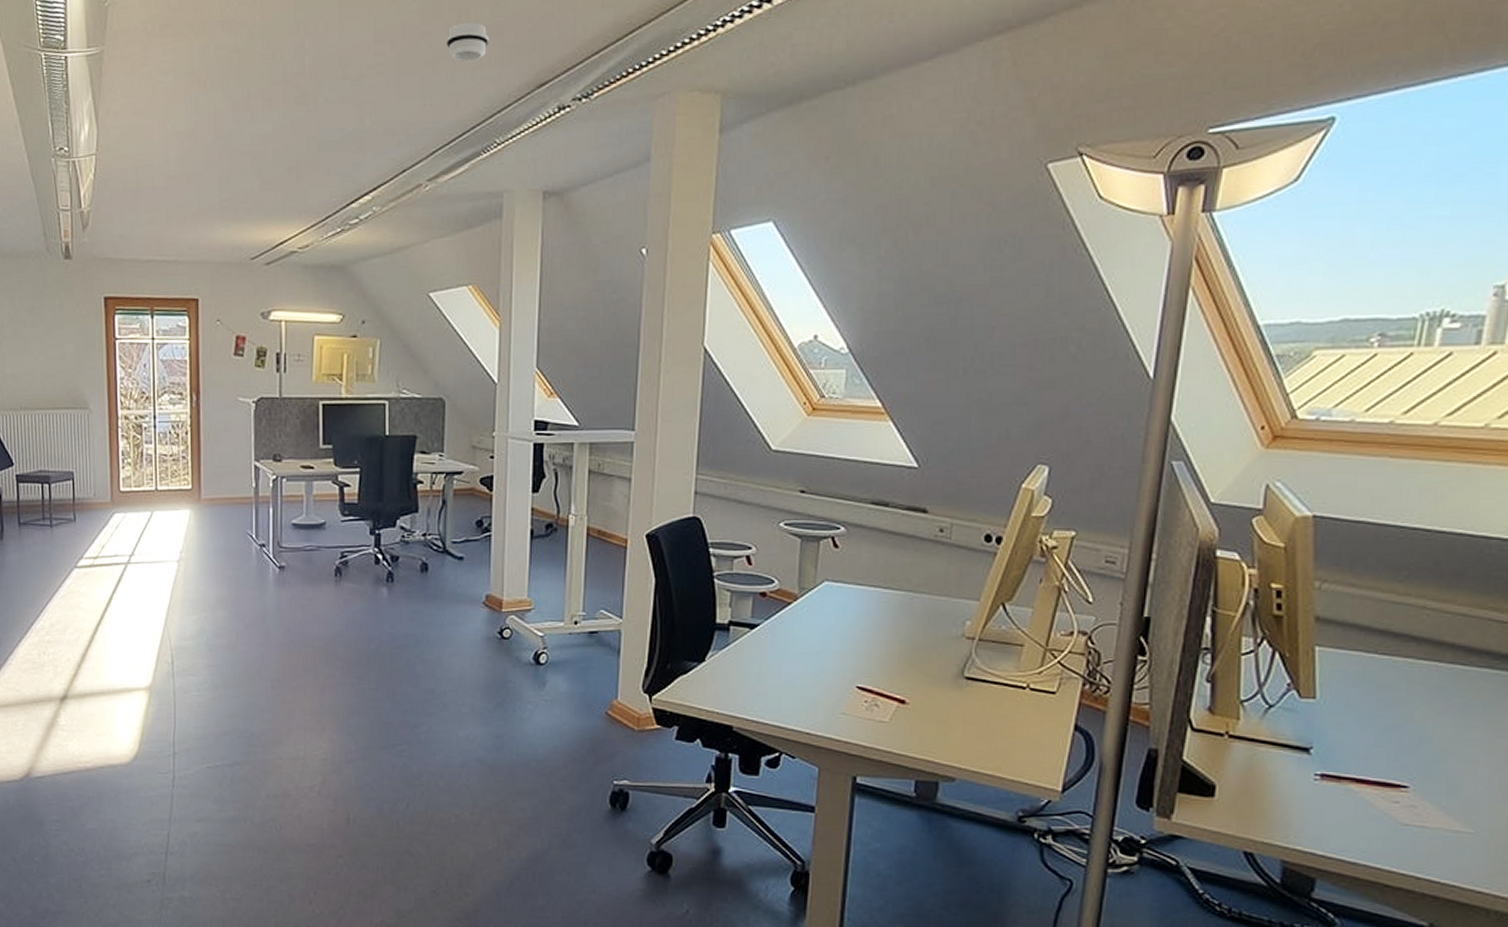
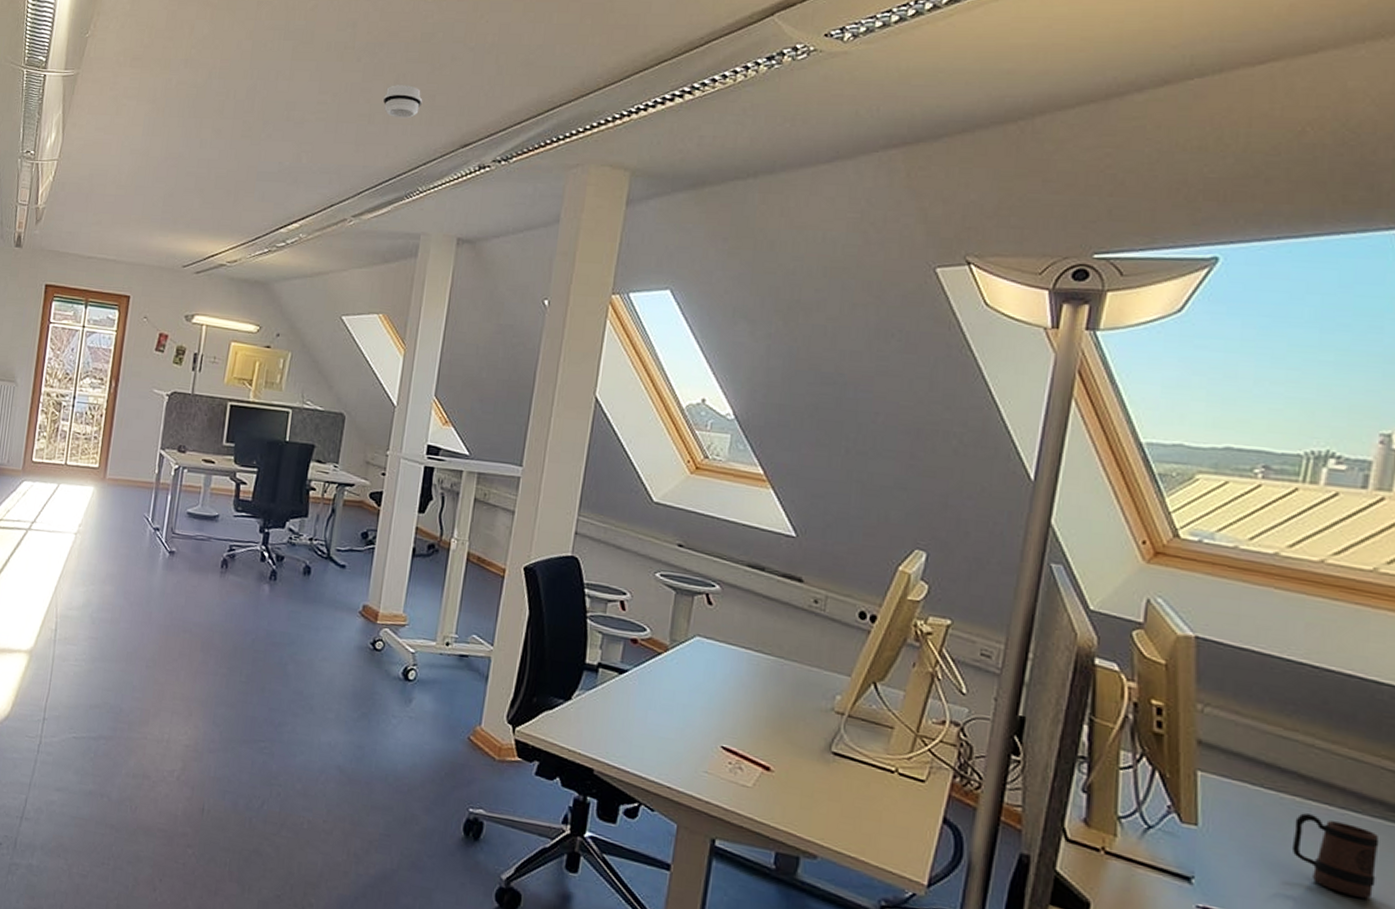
mug: none [1403,673,1485,744] -> present [1291,813,1380,899]

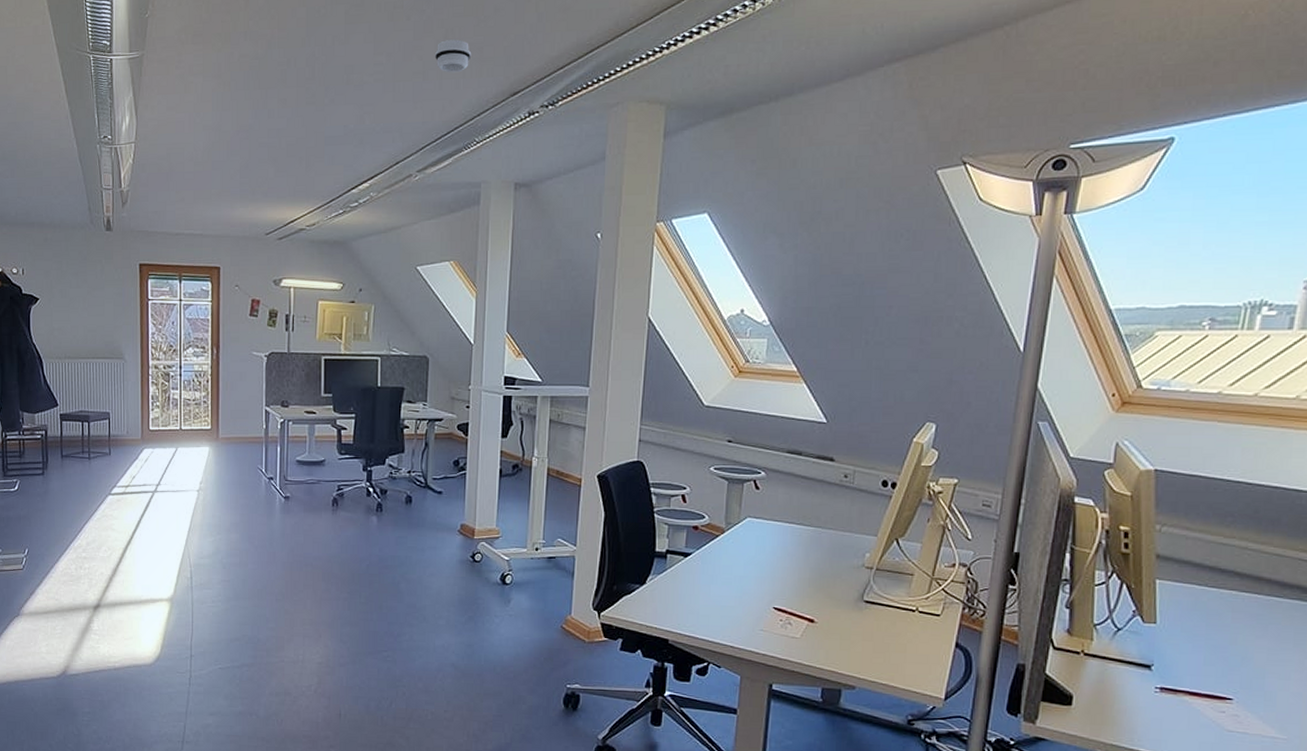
mug: present [1291,813,1380,899] -> none [1229,603,1296,664]

